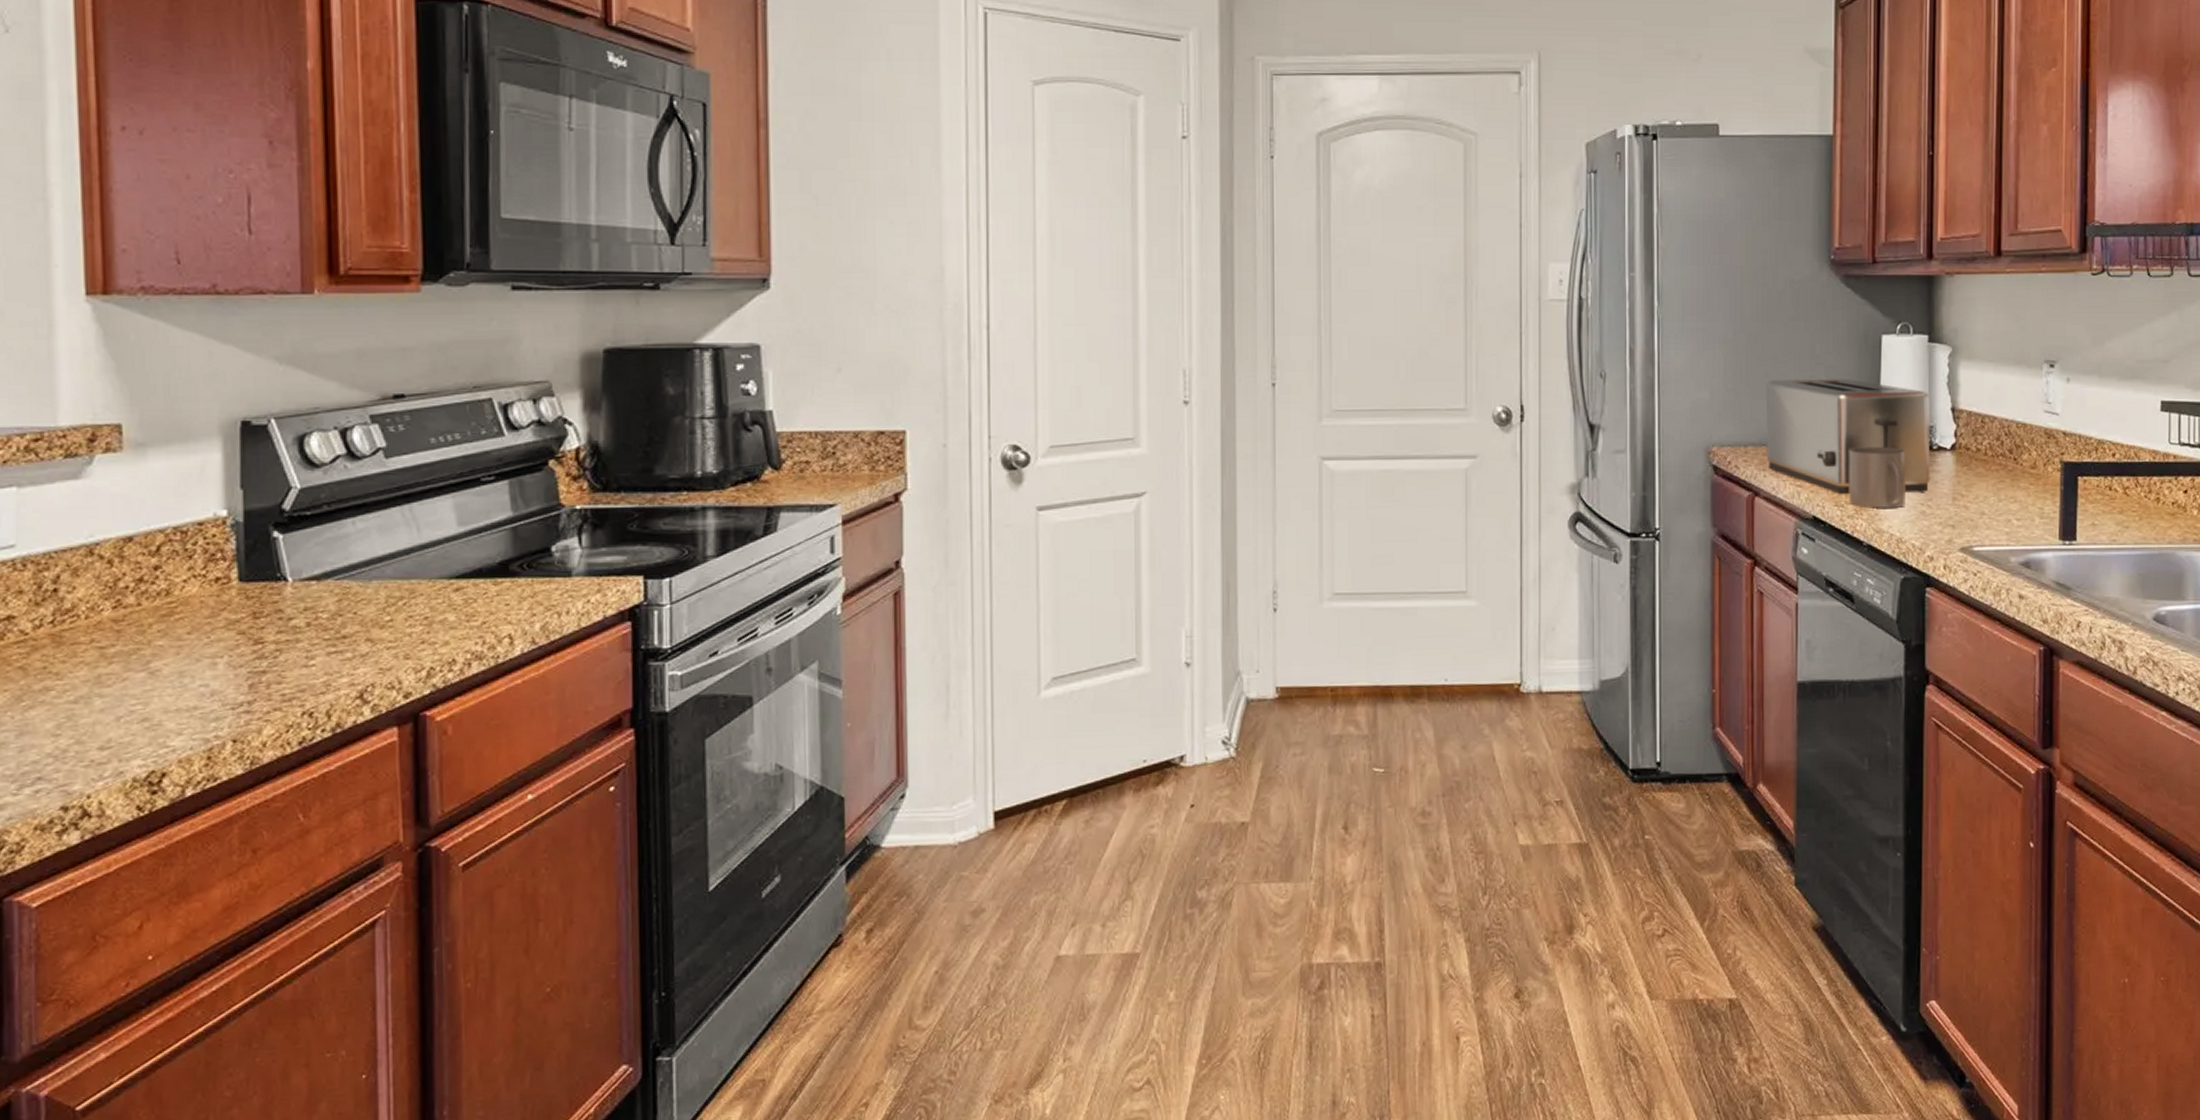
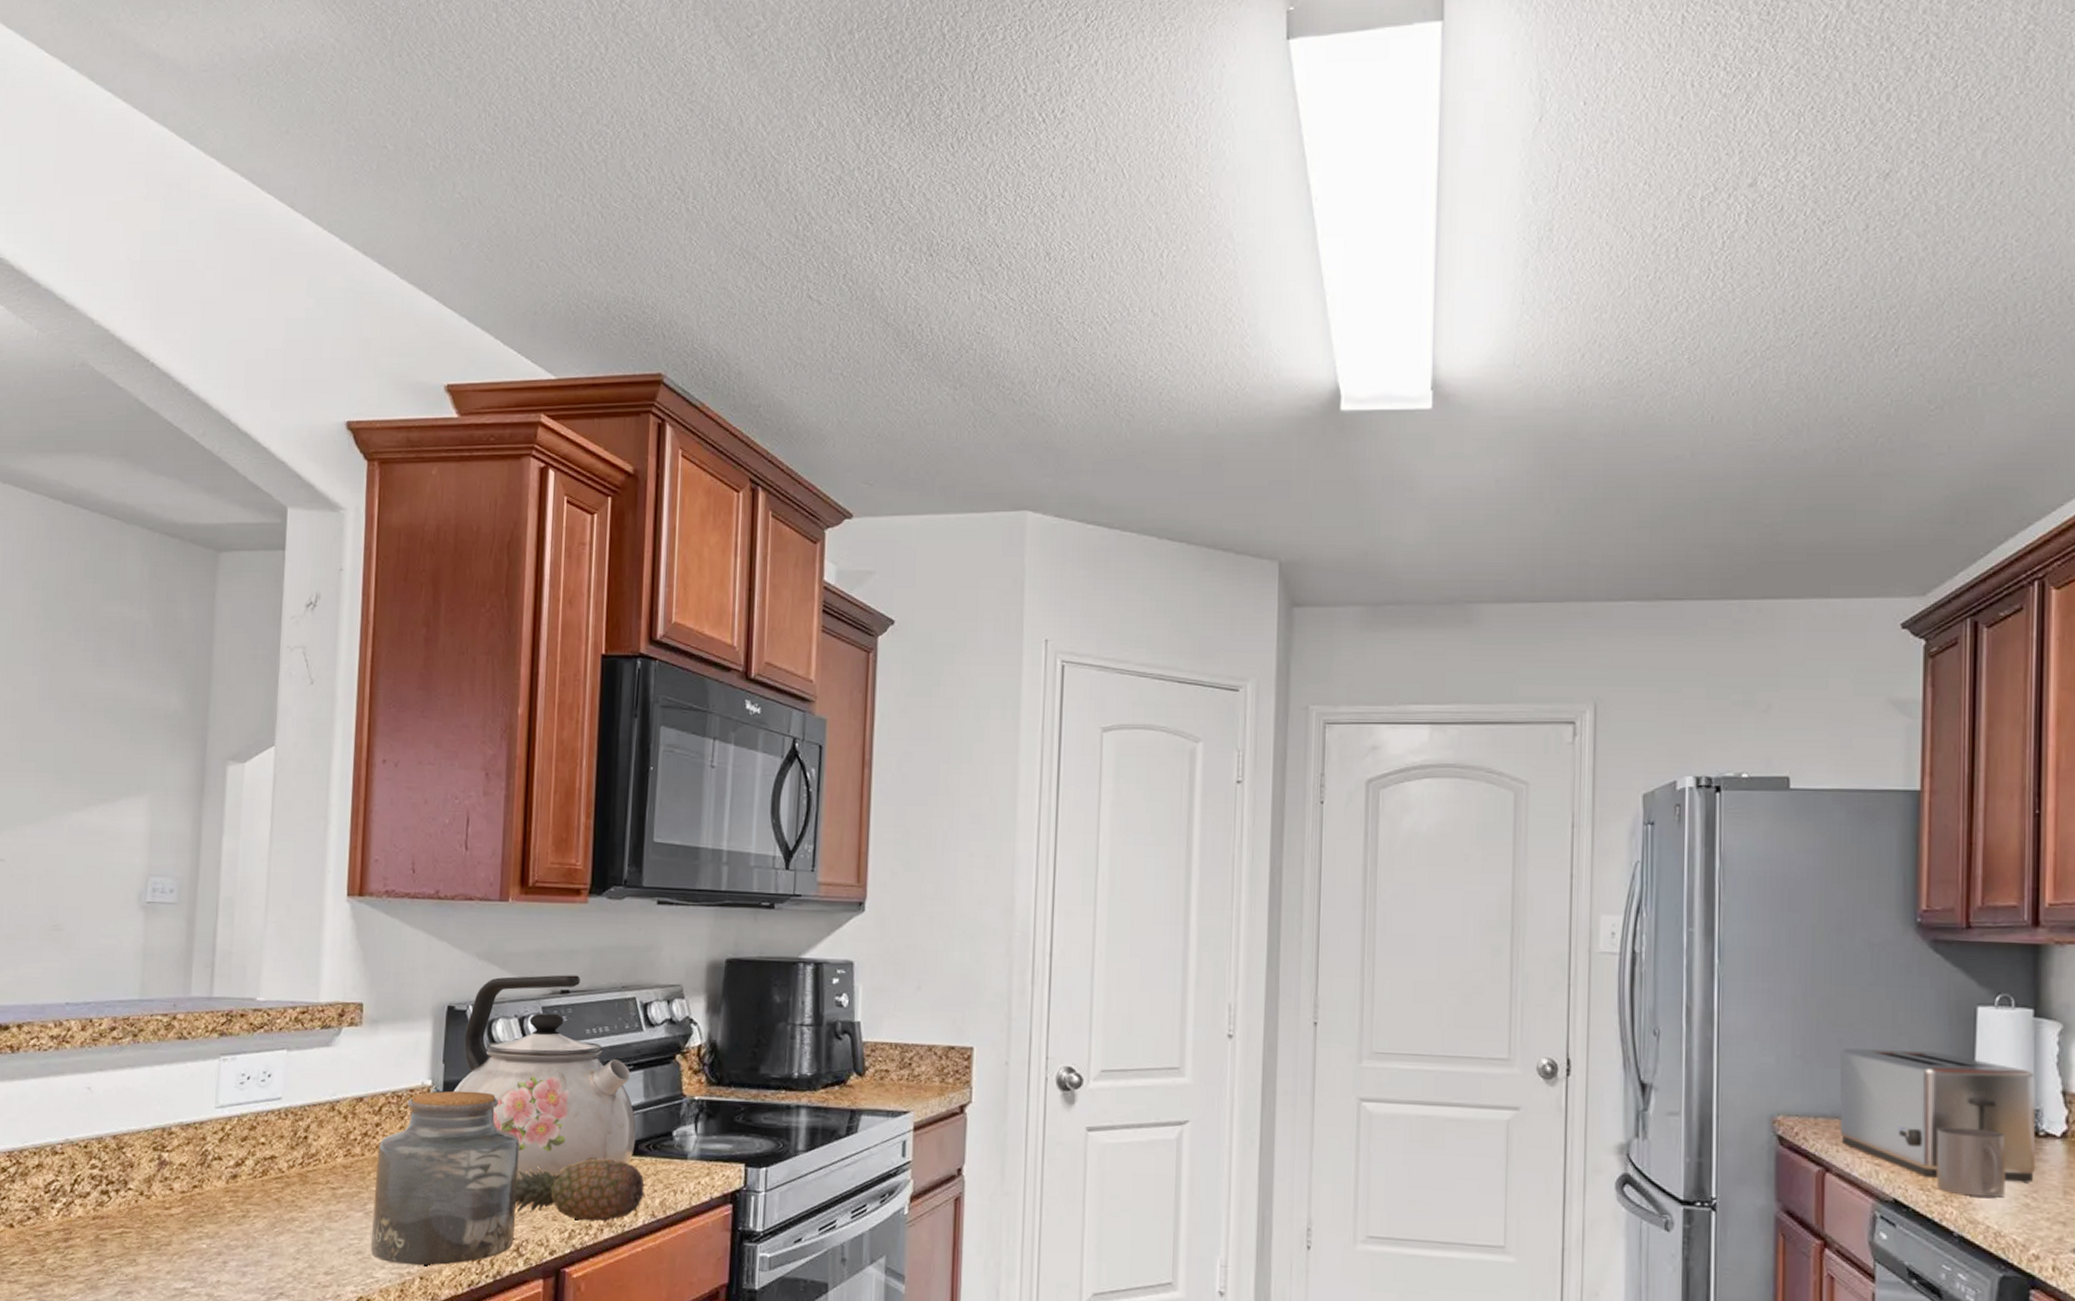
jar: none [159,519,356,729] -> present [370,1090,520,1266]
kettle: none [258,376,506,617] -> present [453,975,637,1180]
fruit: none [353,583,522,657] -> present [515,1158,646,1223]

